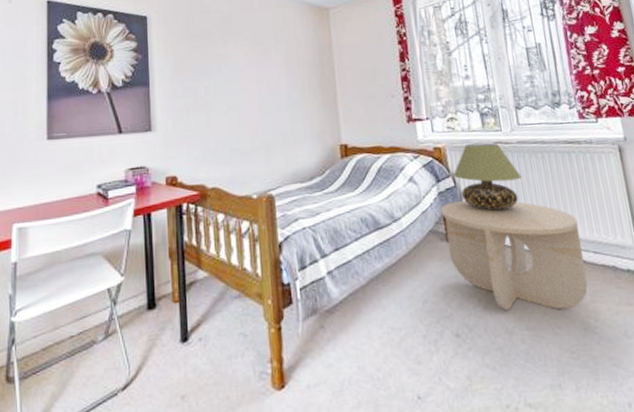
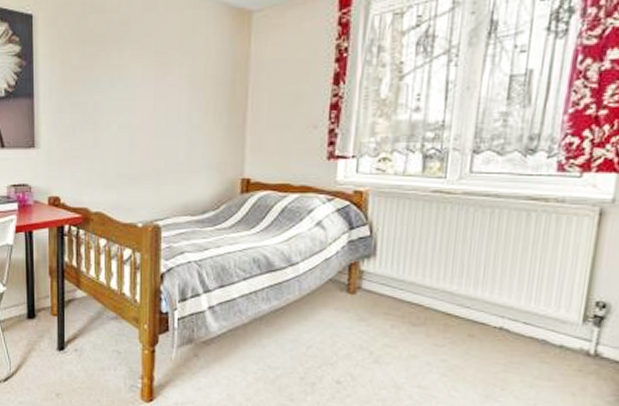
side table: present [441,201,588,311] -> none [347,252,514,375]
table lamp: present [453,143,522,211] -> none [371,191,457,267]

